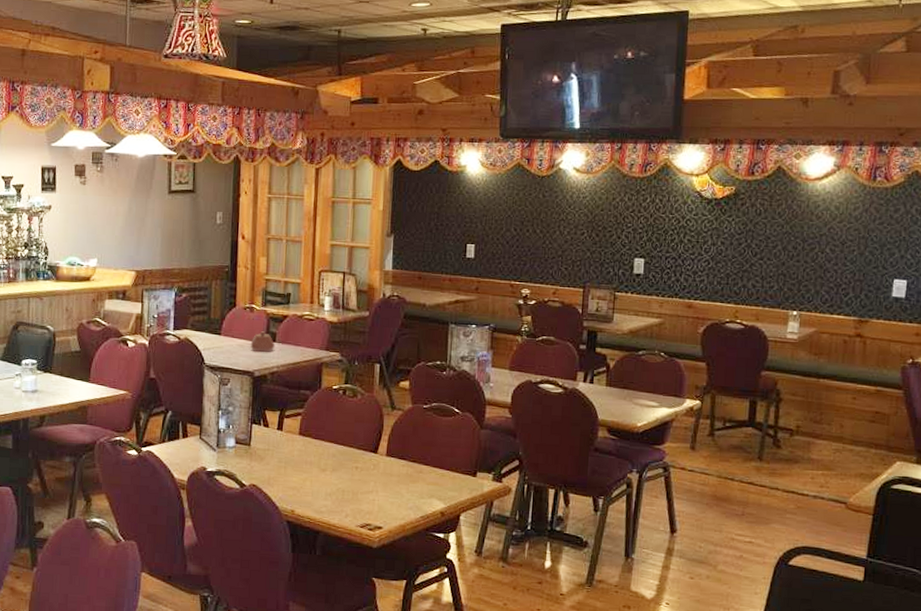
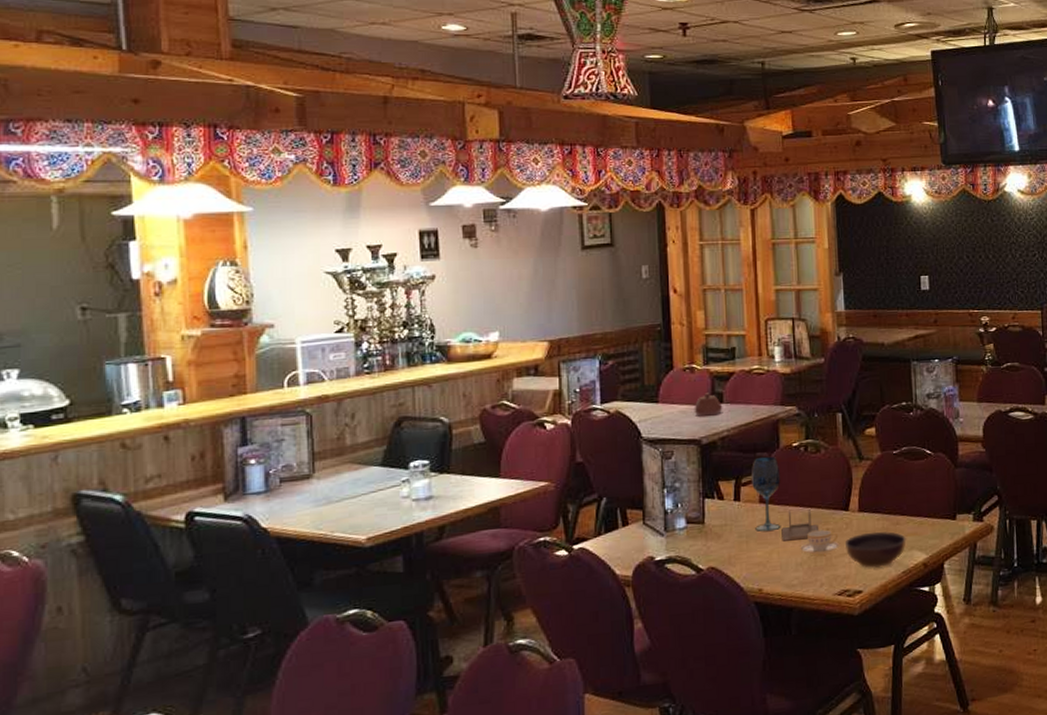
wineglass: none [293,394,320,462] -> present [752,456,781,532]
napkin holder: none [315,446,349,473] -> present [781,509,818,541]
teacup: none [330,466,367,490] -> present [800,529,840,556]
bowl: none [370,476,428,510] -> present [844,531,906,569]

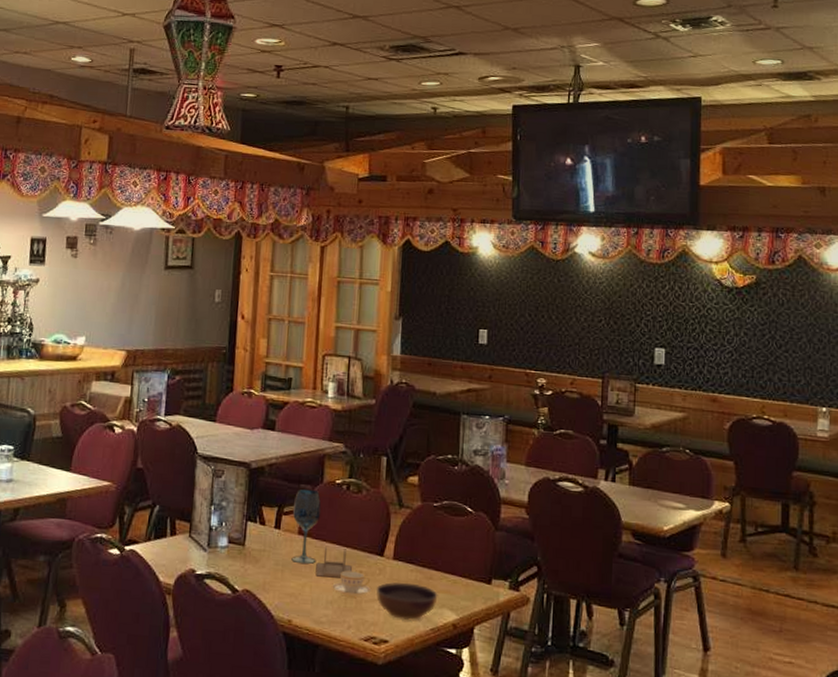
sugar bowl: present [694,393,723,418] -> none [247,419,274,442]

